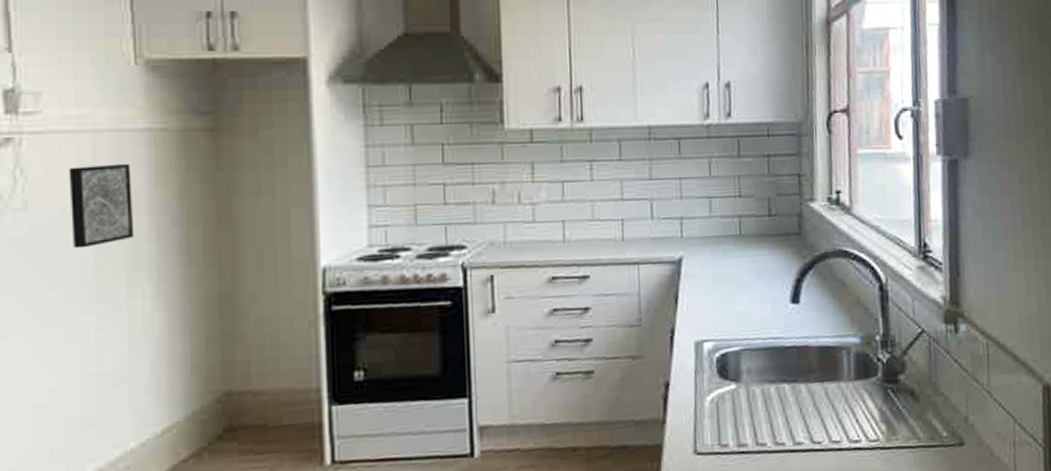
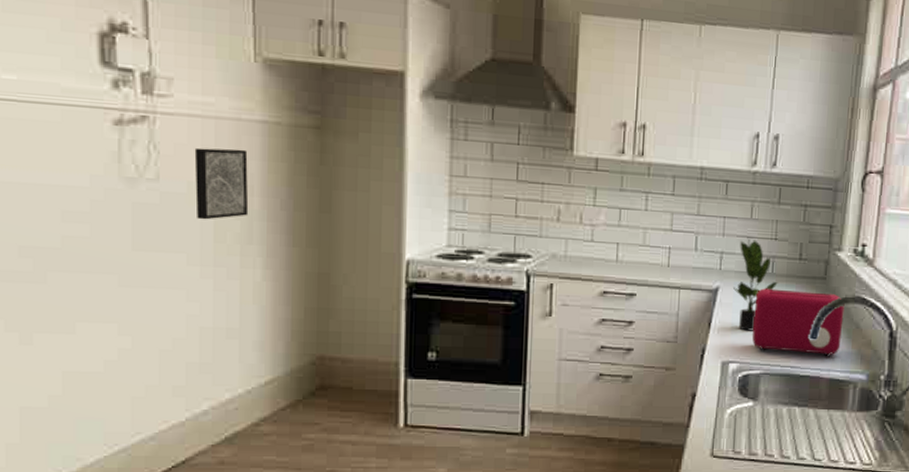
potted plant: none [699,200,748,303] -> present [733,240,778,331]
toaster: none [724,250,827,324] -> present [752,288,845,357]

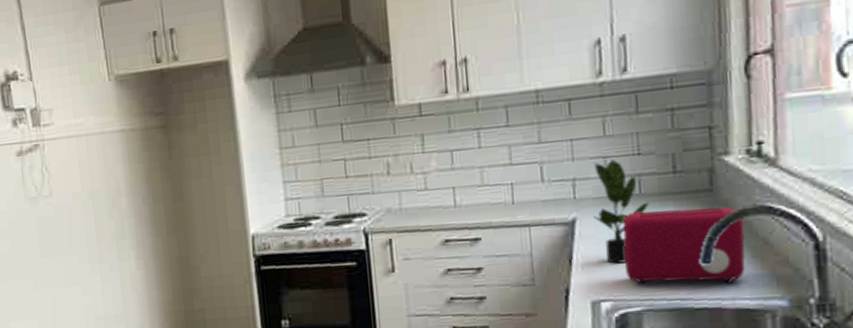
wall art: present [194,147,249,220] -> none [74,158,120,224]

